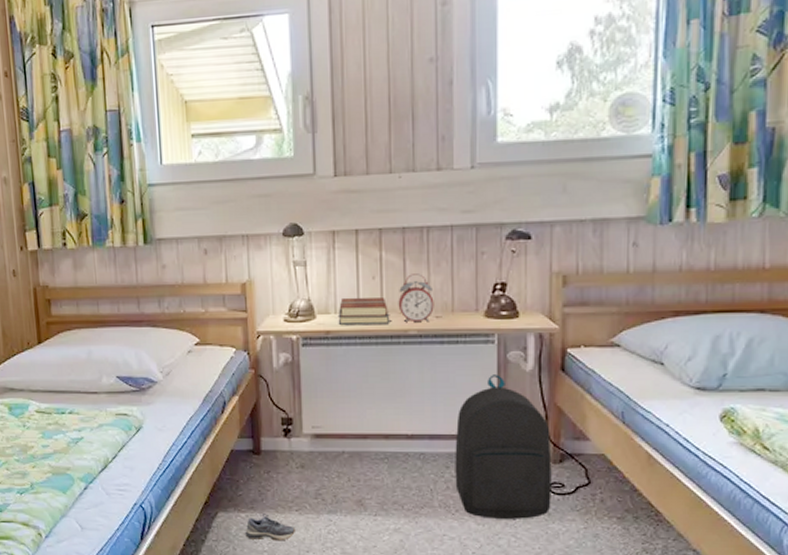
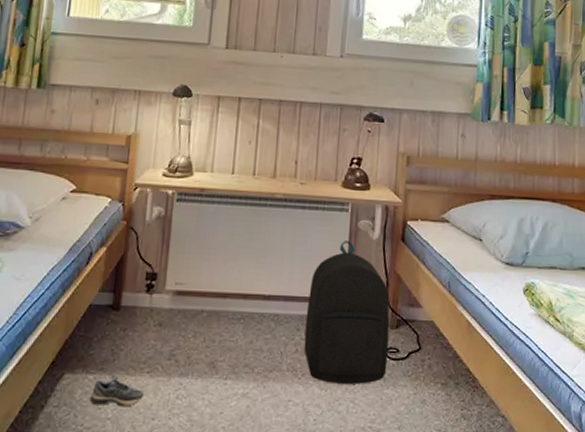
books: present [339,297,390,324] -> none [214,158,261,186]
alarm clock: present [398,273,434,323] -> none [268,142,301,188]

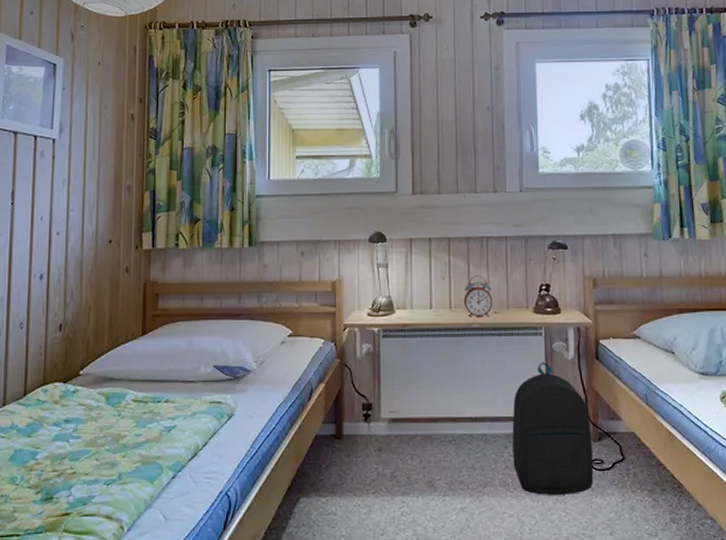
athletic shoe: present [90,376,145,407] -> none [325,497,372,525]
alarm clock: none [268,142,301,188] -> present [463,276,493,317]

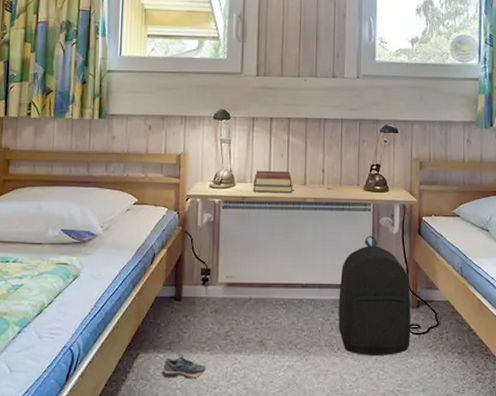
athletic shoe: none [325,497,372,525] -> present [162,354,207,379]
books: none [414,295,457,318] -> present [254,170,293,192]
alarm clock: present [463,276,493,317] -> none [300,154,327,193]

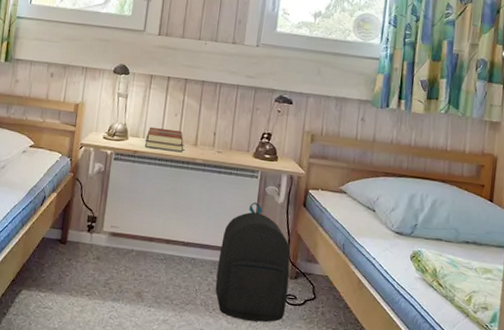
athletic shoe: present [162,354,207,379] -> none [41,295,84,321]

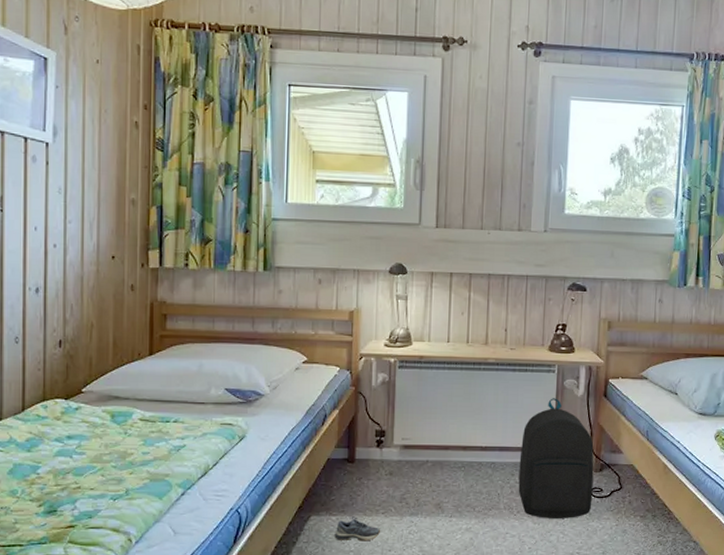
athletic shoe: none [41,295,84,321] -> present [334,517,381,542]
books: present [145,126,184,152] -> none [432,328,474,352]

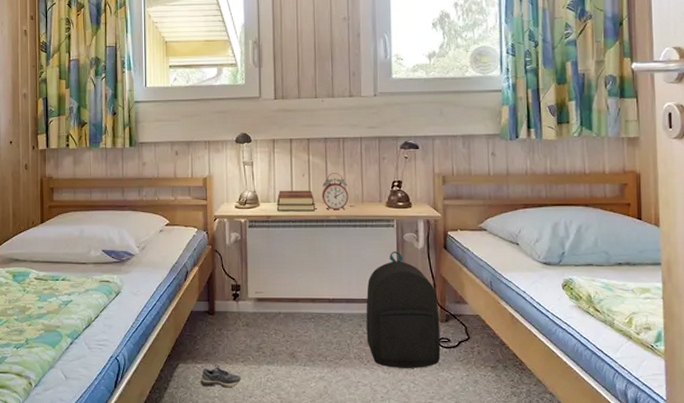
books: none [432,328,474,352] -> present [277,190,316,211]
alarm clock: none [481,312,510,353] -> present [321,173,349,210]

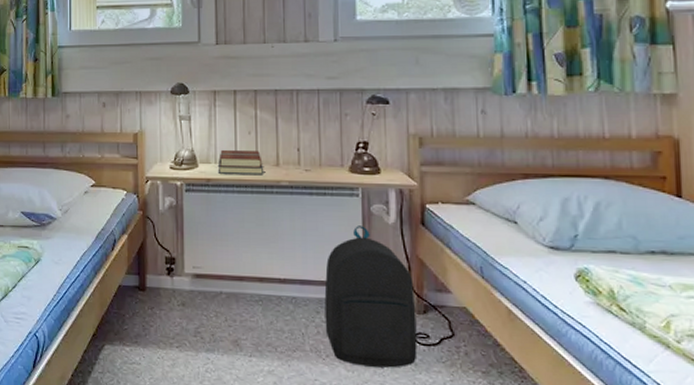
athletic shoe: present [200,365,242,388] -> none [129,348,176,377]
alarm clock: present [321,173,349,210] -> none [271,131,304,175]

